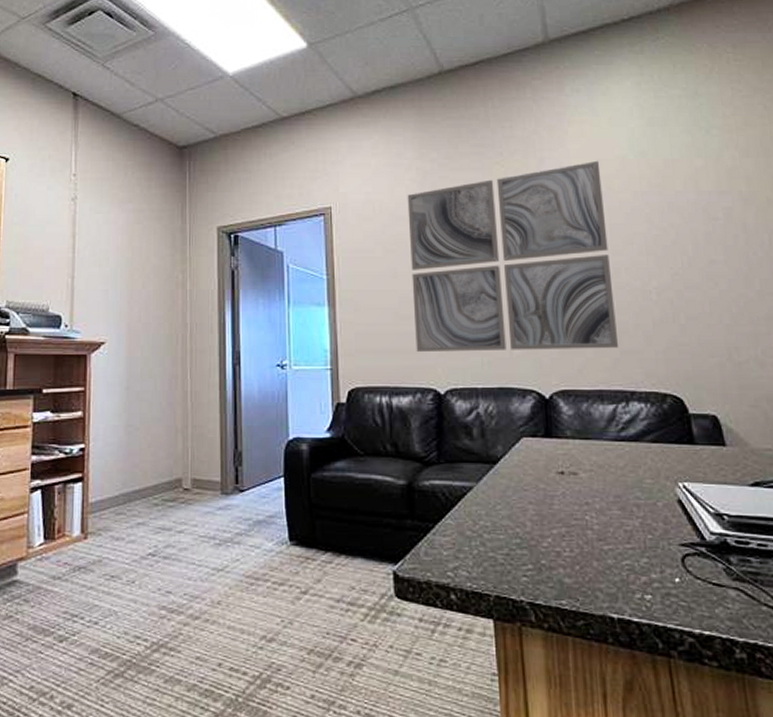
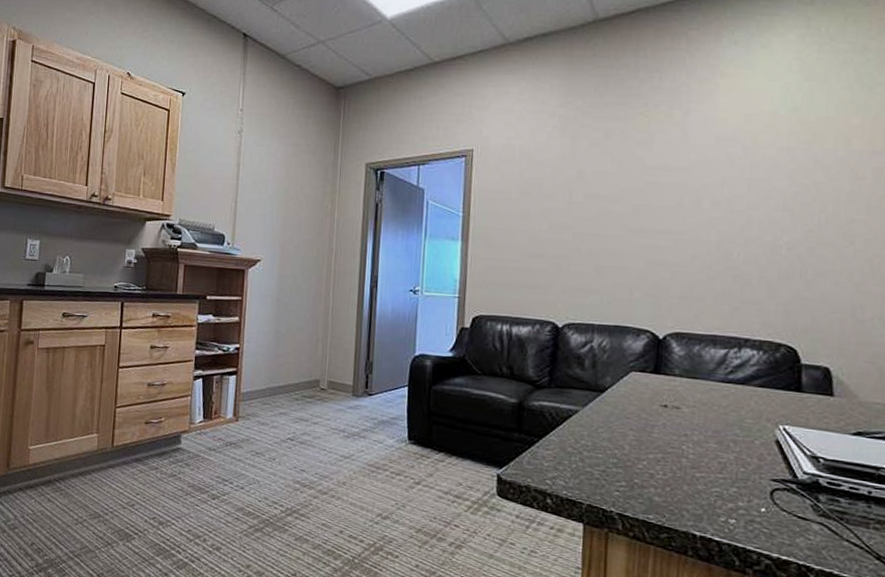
wall art: present [407,160,619,353] -> none [540,114,748,297]

